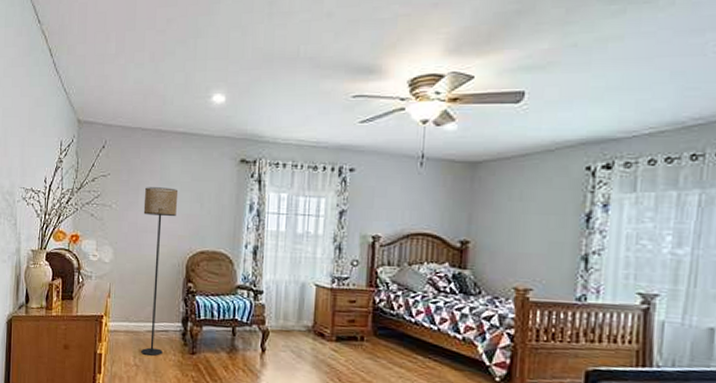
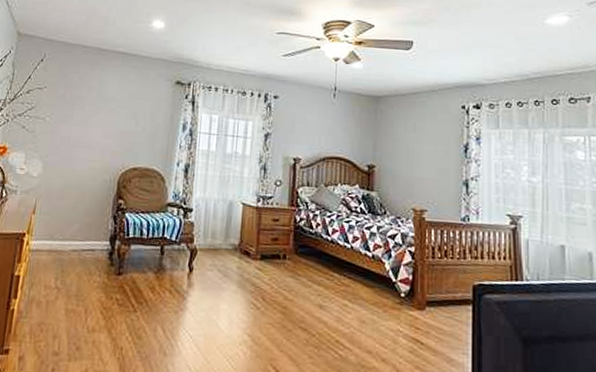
floor lamp: present [141,187,179,356] -> none [64,102,115,278]

